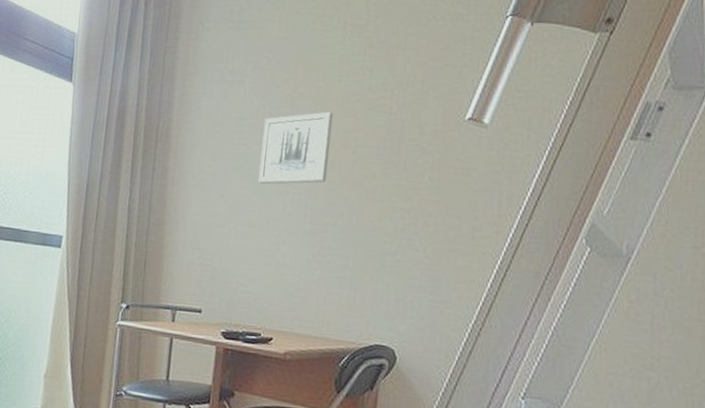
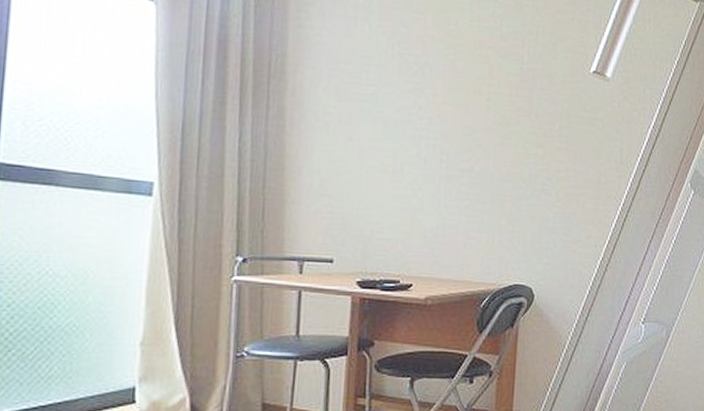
wall art: present [258,111,333,185] -> none [390,56,466,129]

